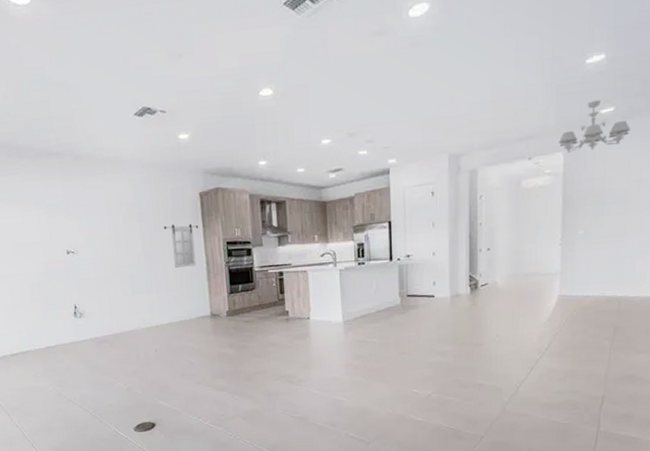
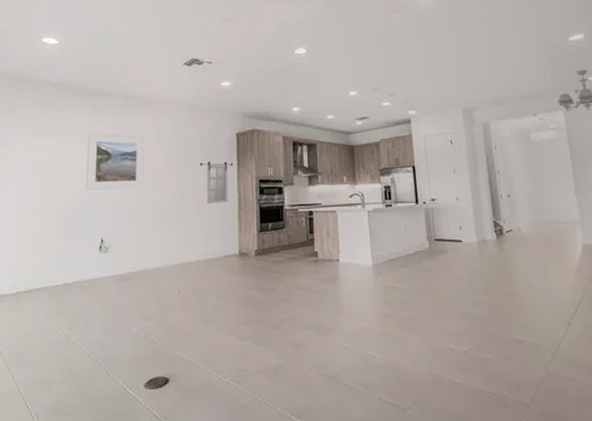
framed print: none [42,198,109,260] -> present [86,132,145,191]

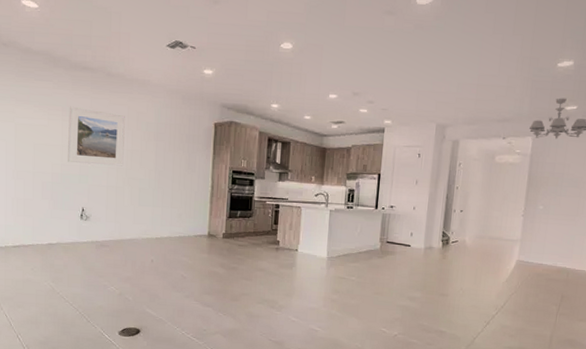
home mirror: present [199,161,234,203] -> none [177,147,210,188]

